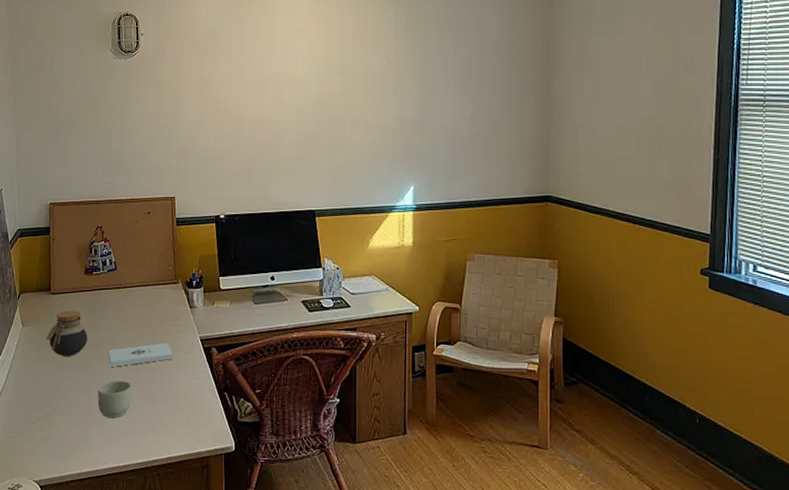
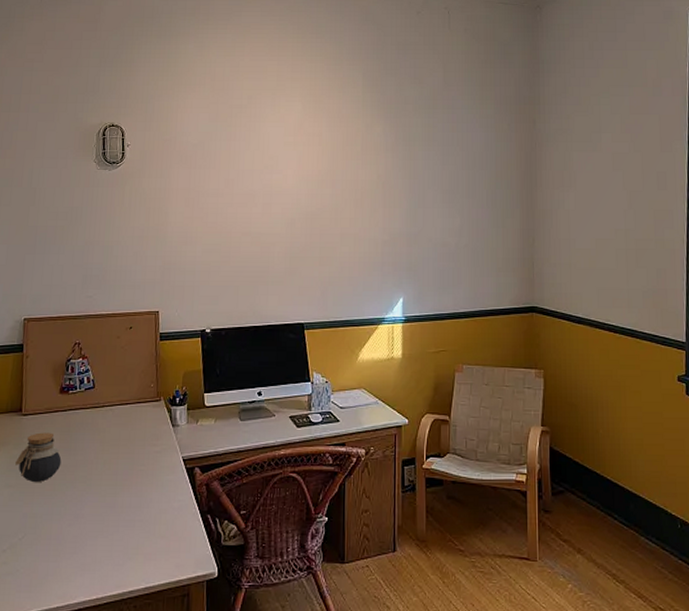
mug: present [97,381,132,419] -> none [70,507,108,548]
notepad: present [108,343,173,367] -> none [83,464,154,492]

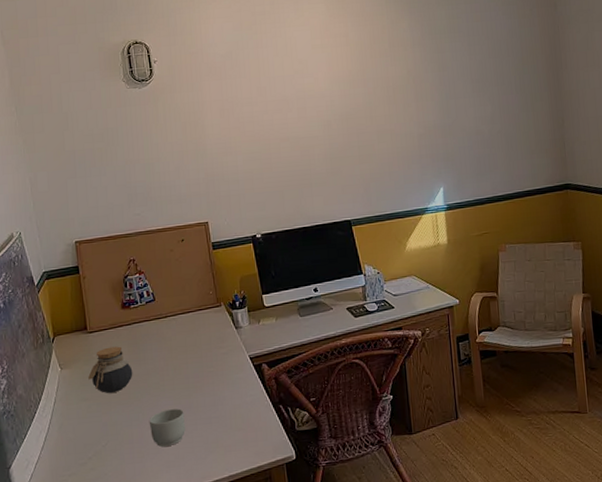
mug: none [70,507,108,548] -> present [149,408,186,447]

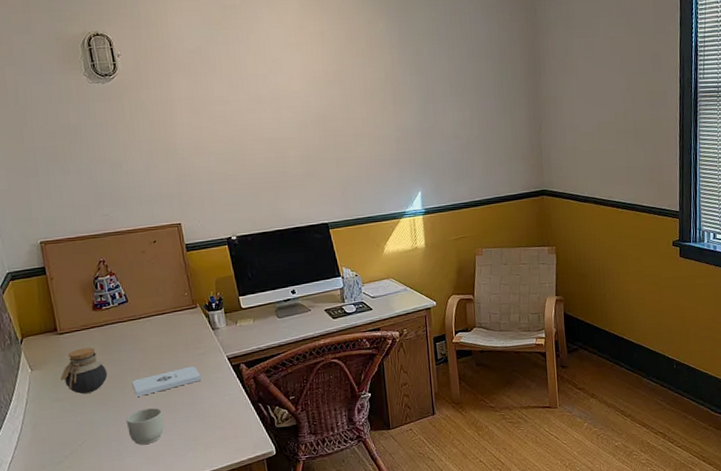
notepad: none [156,365,224,397] -> present [132,366,202,397]

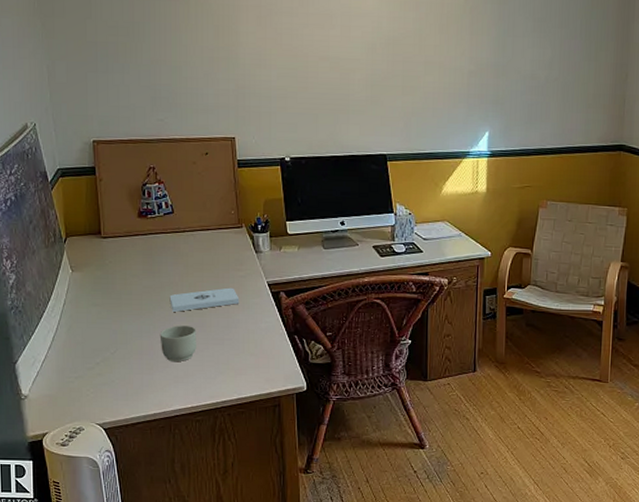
jar: present [60,347,108,394] -> none [100,255,146,302]

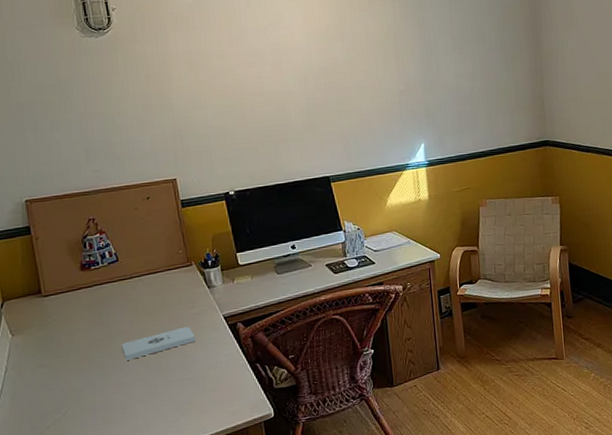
mug: present [159,325,196,362] -> none [114,371,155,412]

